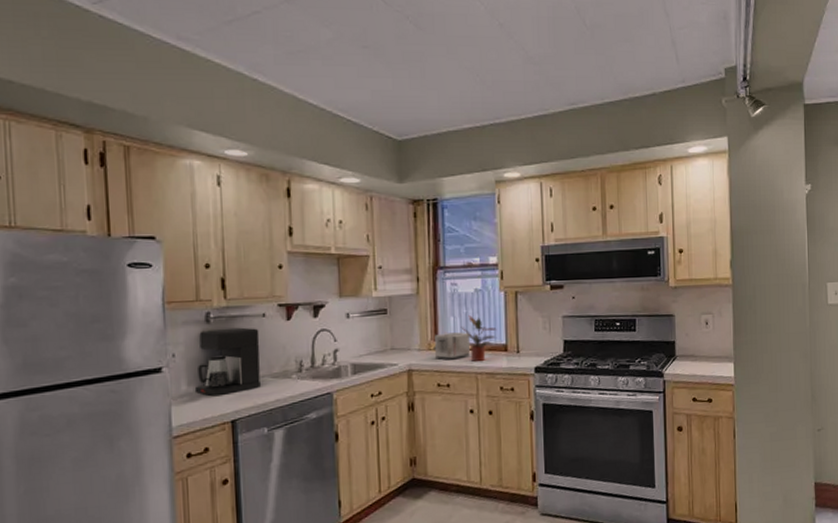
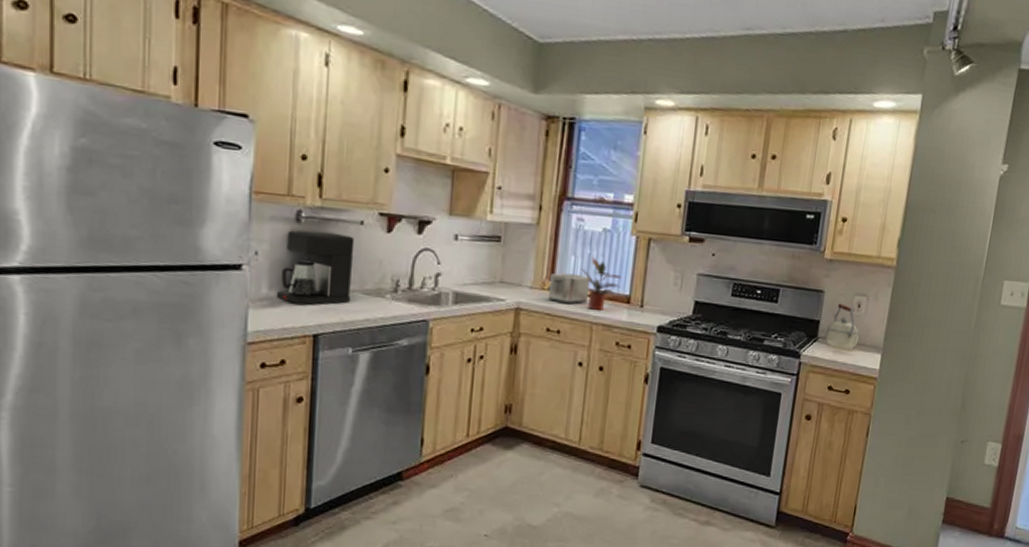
kettle: none [681,323,712,365] -> present [824,303,860,351]

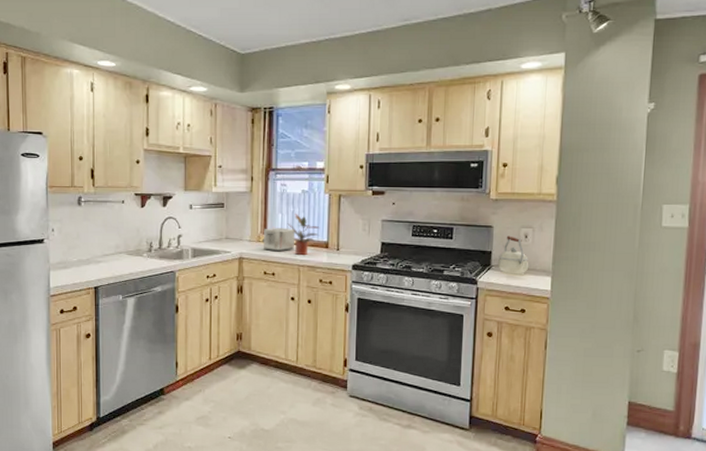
coffee maker: present [277,230,355,306] -> none [69,211,119,266]

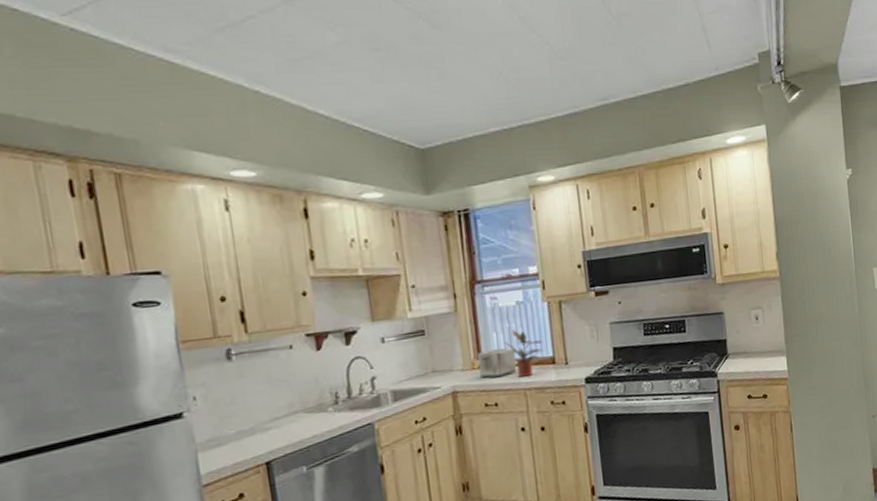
kettle: present [497,235,529,276] -> none [733,319,765,362]

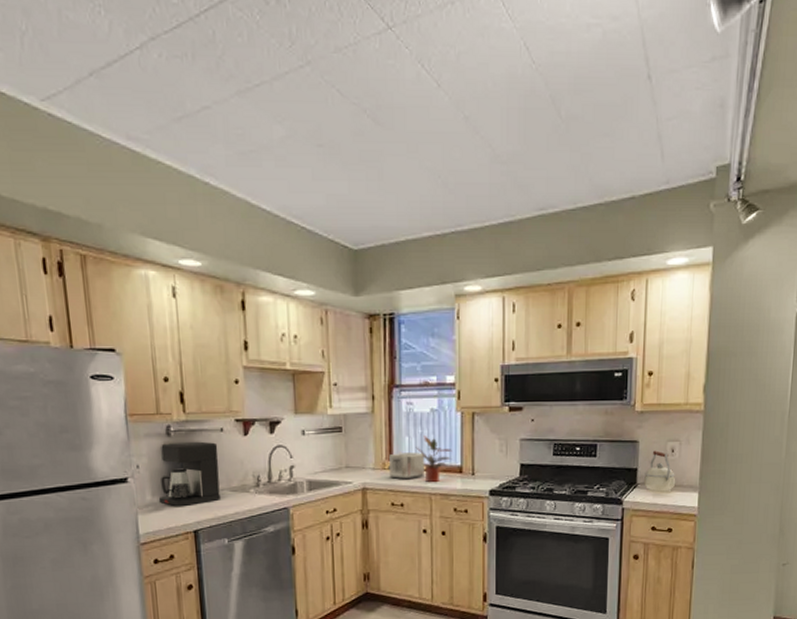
coffee maker: none [221,361,296,438] -> present [159,441,222,507]
kettle: none [733,319,765,362] -> present [643,450,676,493]

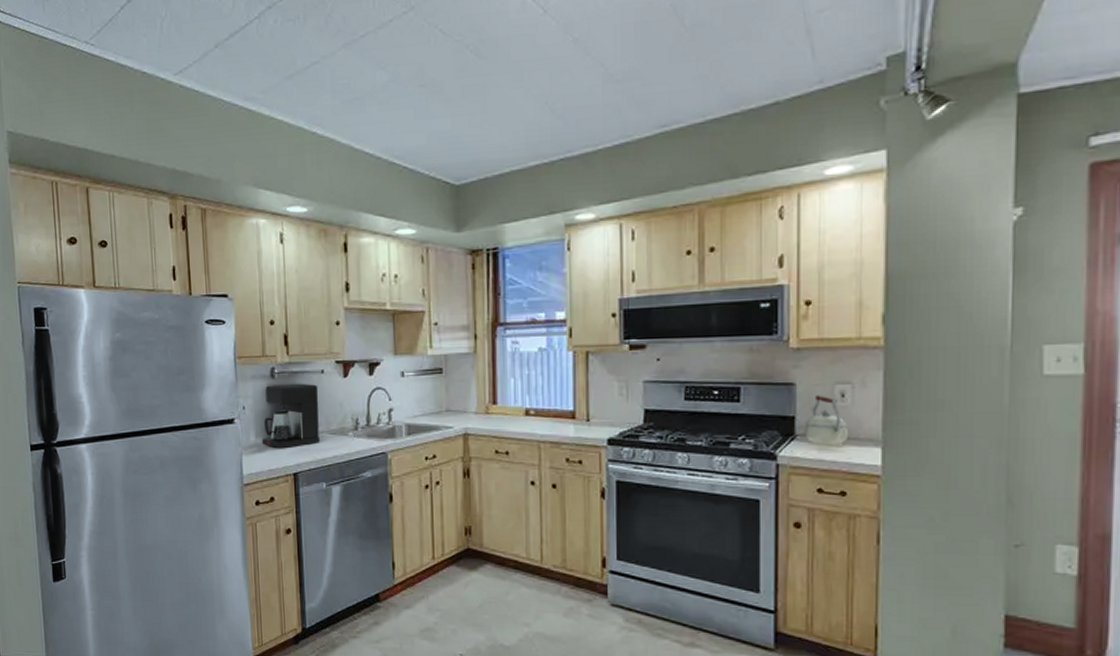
toaster: present [387,452,424,480] -> none [490,395,532,426]
potted plant: present [415,436,452,482] -> none [522,377,564,428]

